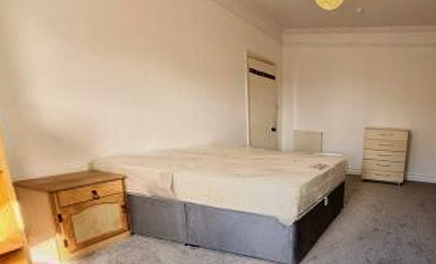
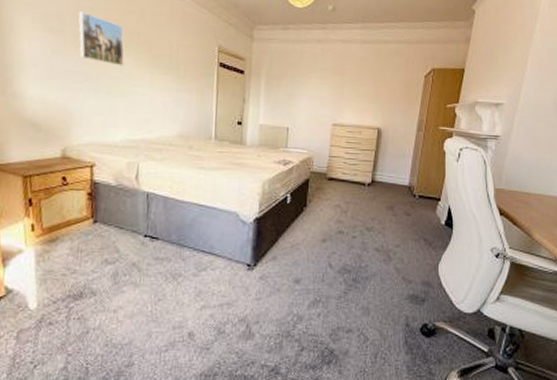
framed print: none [91,14,147,74] -> present [78,11,124,66]

